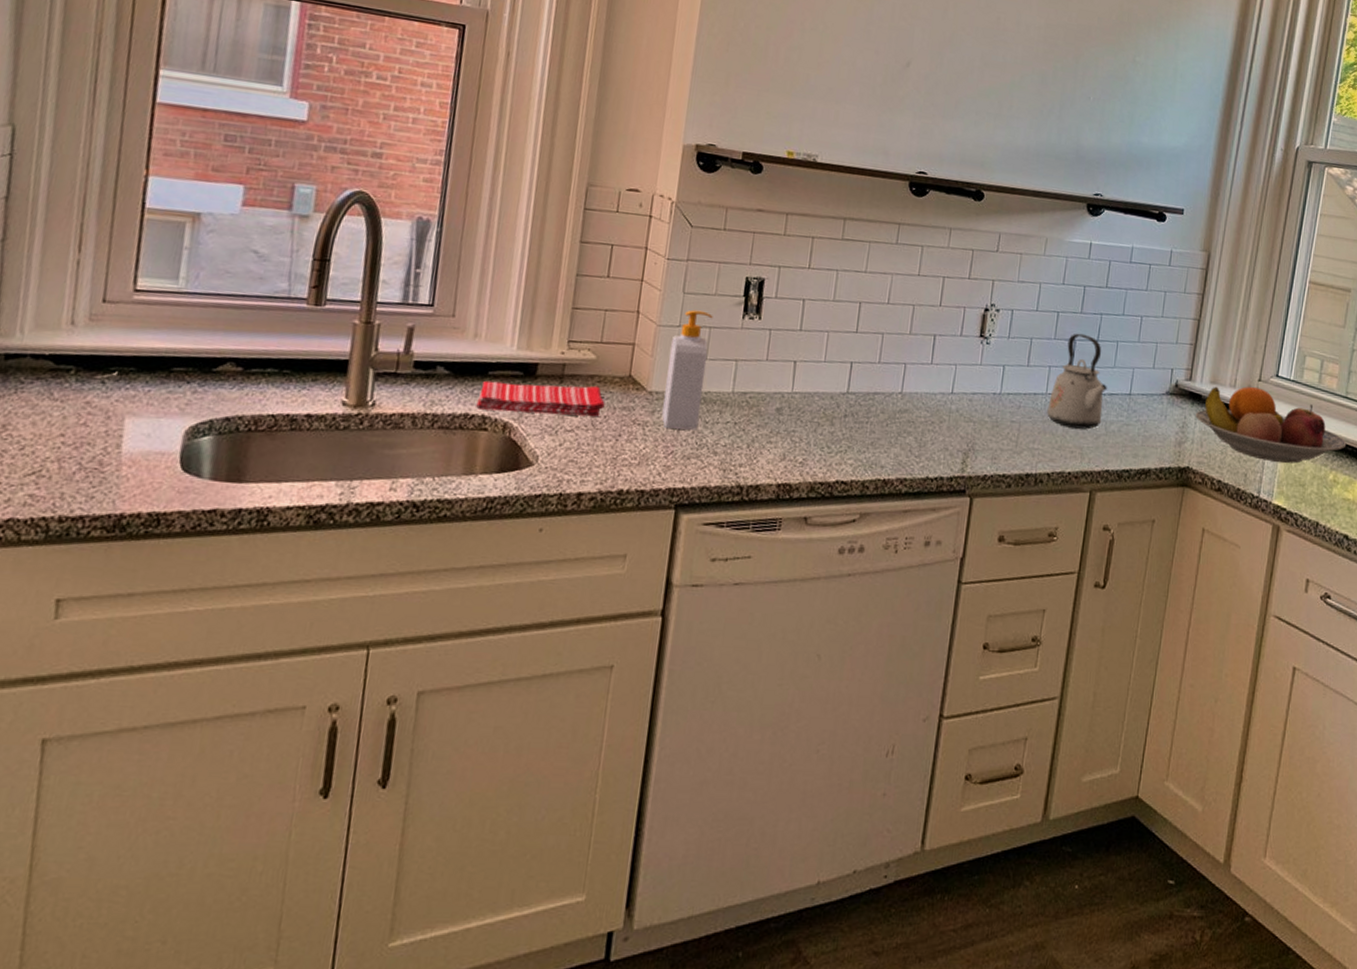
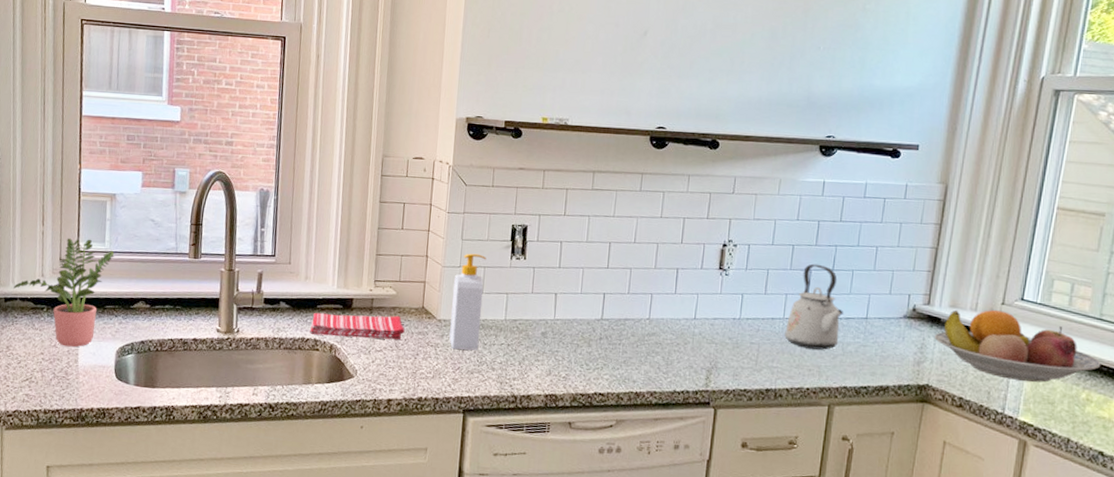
potted plant: none [21,271,193,426] -> present [13,238,115,348]

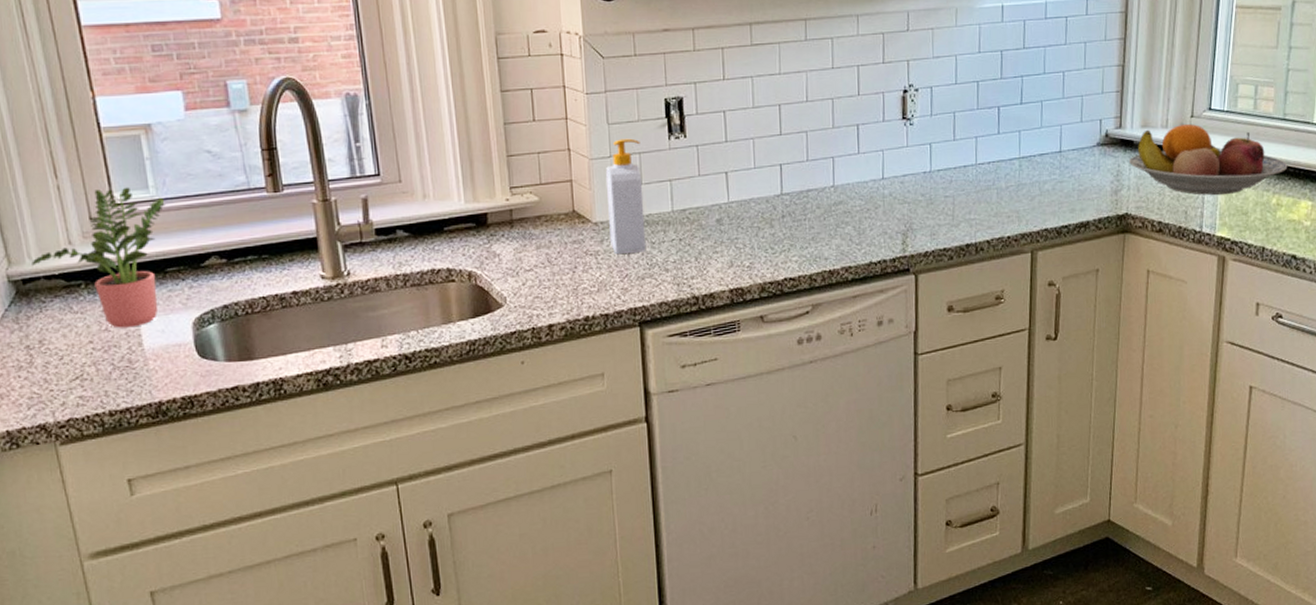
dish towel: present [310,312,405,340] -> none [439,225,556,263]
kettle: present [785,263,844,350] -> none [979,99,1038,194]

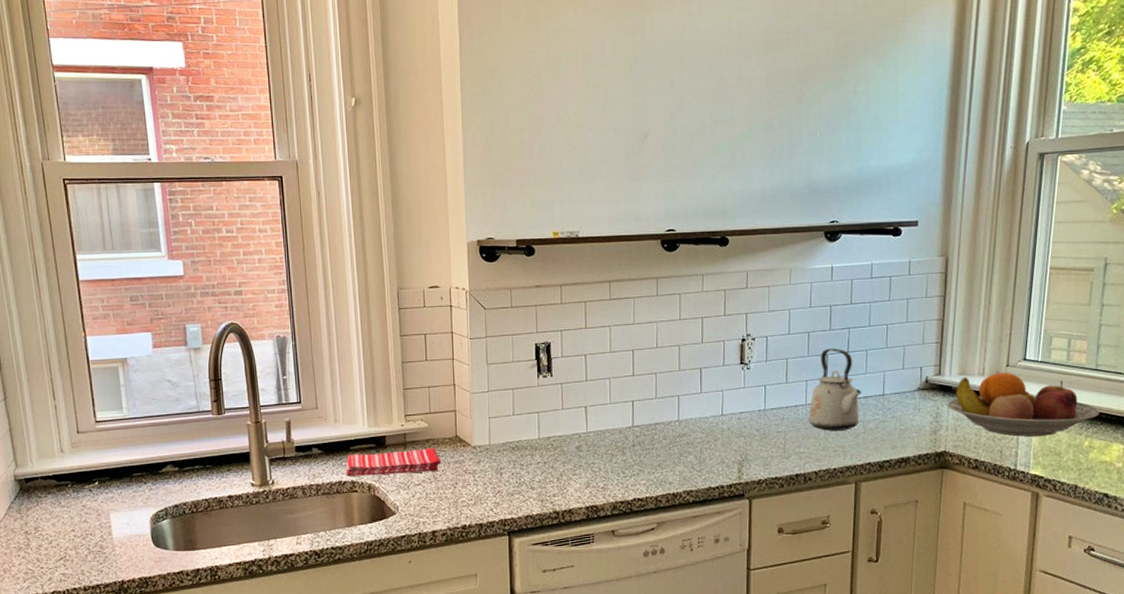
potted plant: present [31,187,165,328] -> none [33,408,134,520]
dish towel: none [439,225,556,263] -> present [346,447,441,477]
soap bottle: present [605,138,646,255] -> none [483,376,516,474]
kettle: none [979,99,1038,194] -> present [808,348,862,431]

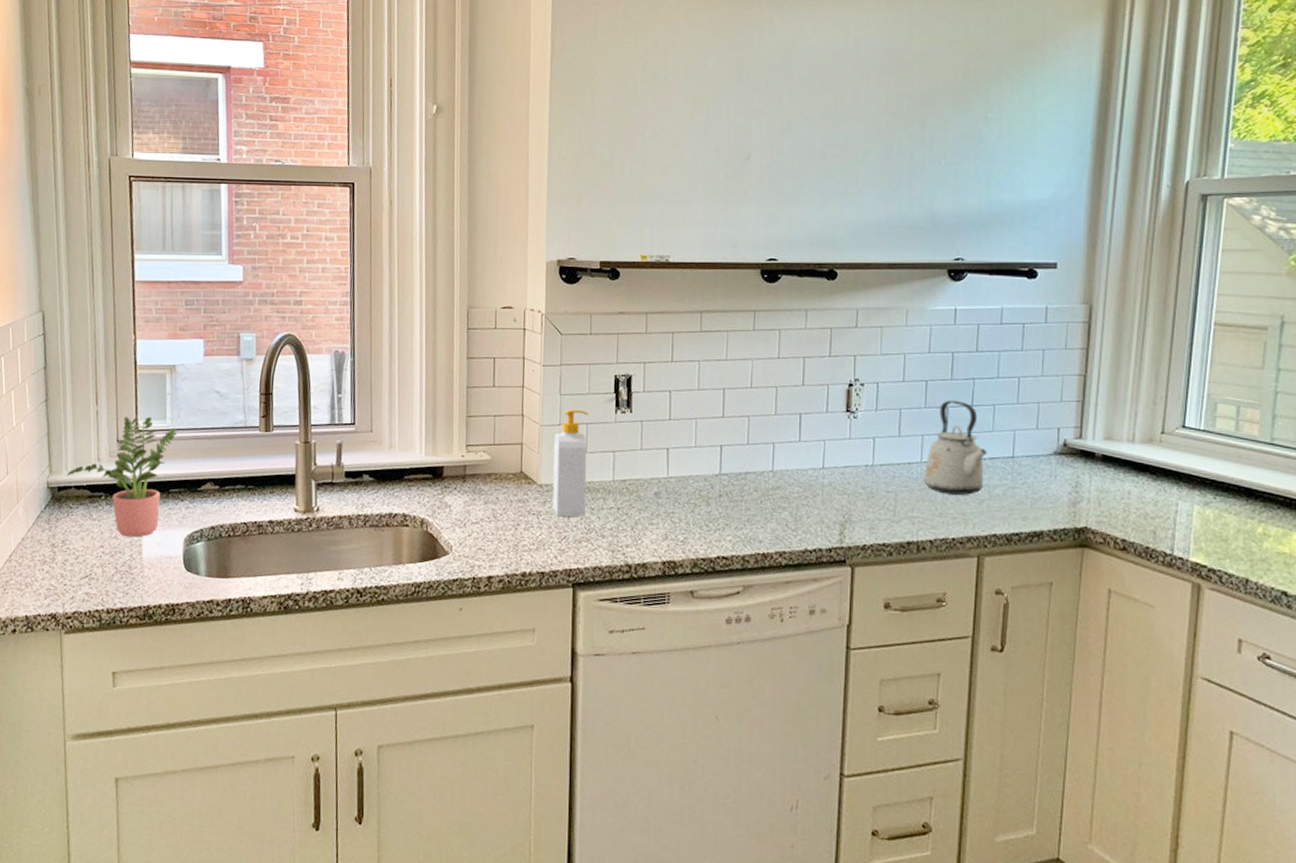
potted plant: none [33,408,134,520] -> present [67,416,177,538]
dish towel: present [346,447,441,477] -> none [397,482,503,510]
soap bottle: none [483,376,516,474] -> present [552,409,589,517]
fruit bowl: present [948,373,1100,437] -> none [1090,440,1277,518]

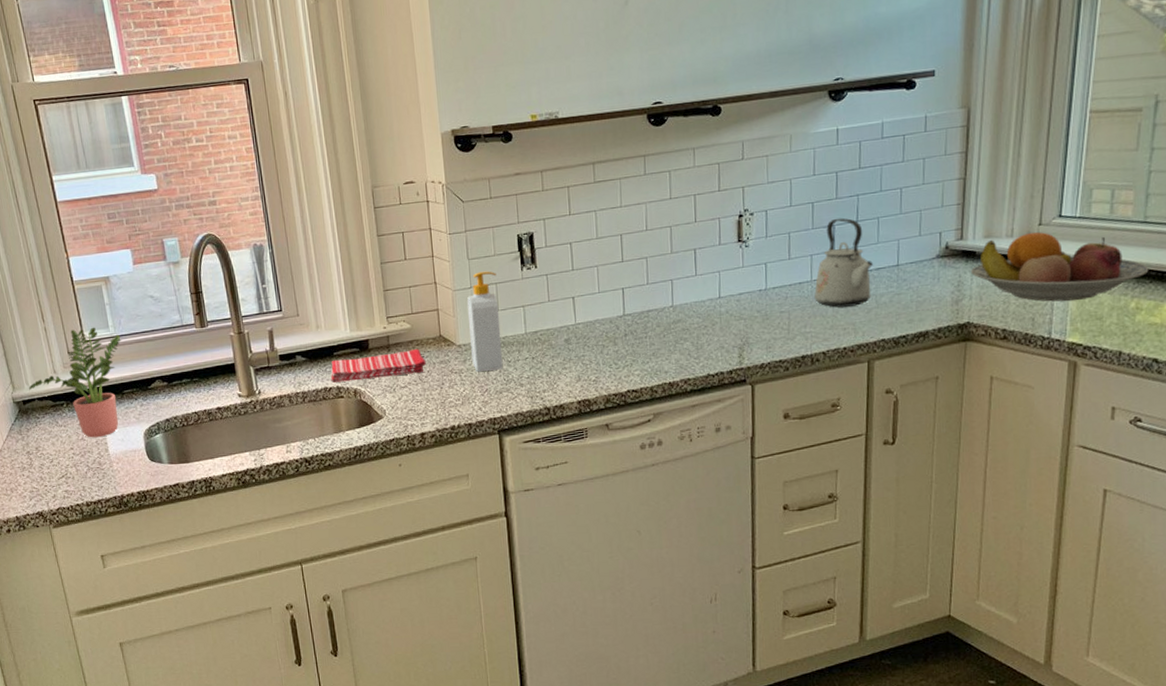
dish towel: none [397,482,503,510] -> present [330,348,426,383]
fruit bowl: none [1090,440,1277,518] -> present [971,232,1149,302]

